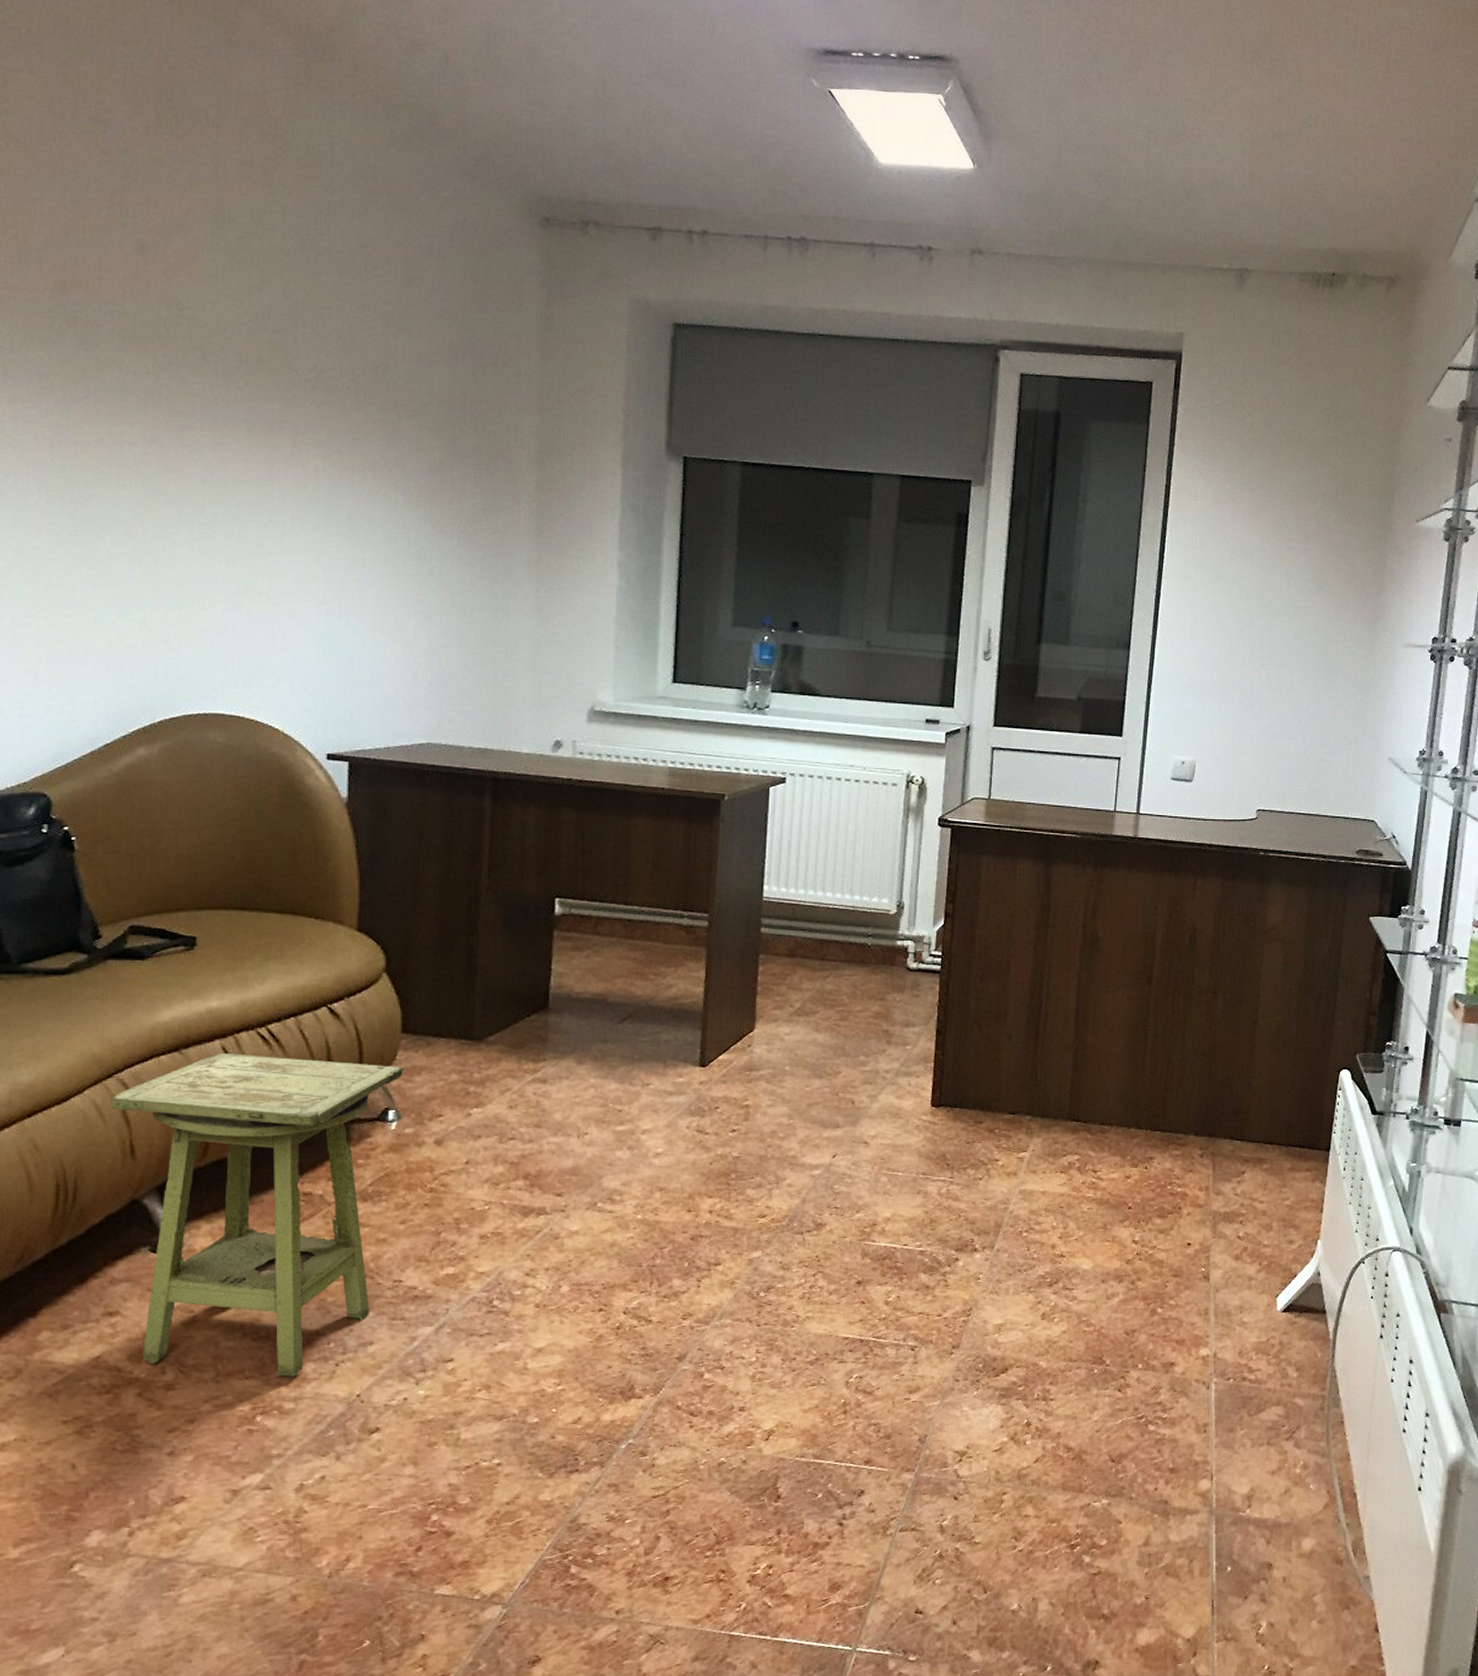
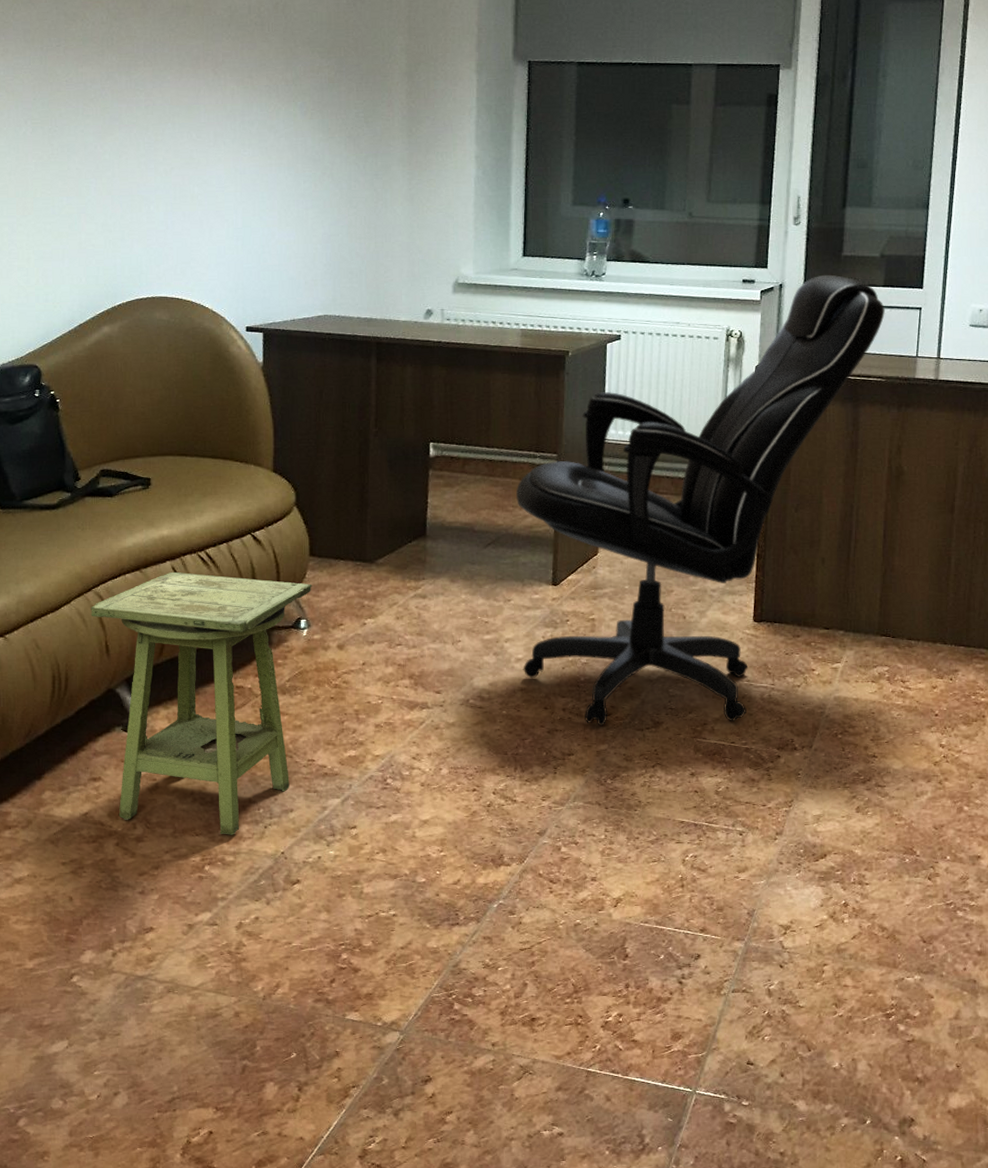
office chair: none [659,717,1081,1230] -> present [516,274,885,726]

